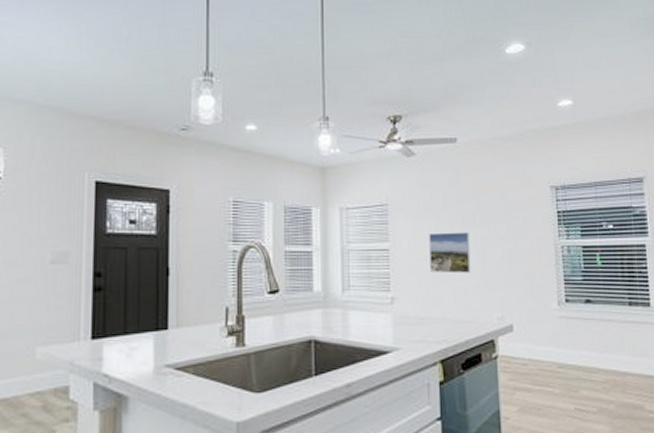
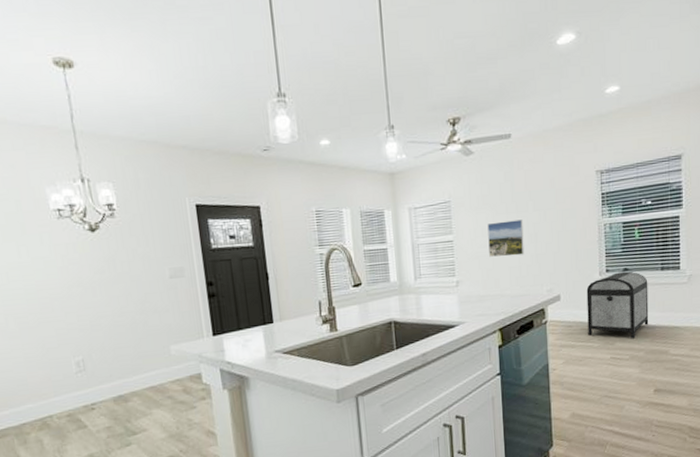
storage chest: none [543,303,619,387] -> present [586,271,649,339]

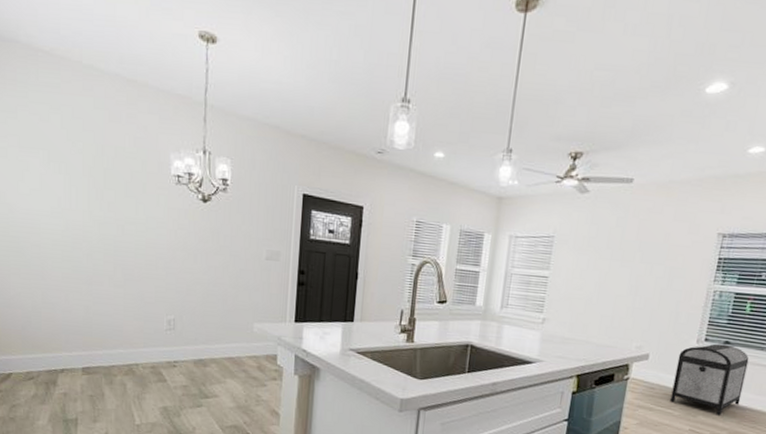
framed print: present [487,219,525,257] -> none [583,266,626,306]

